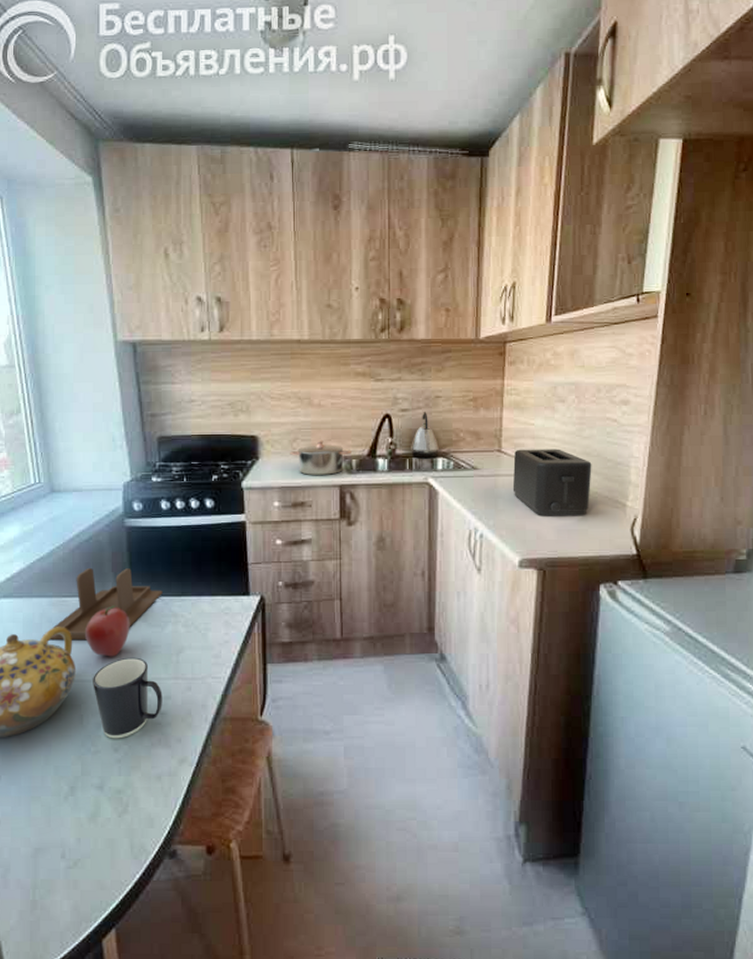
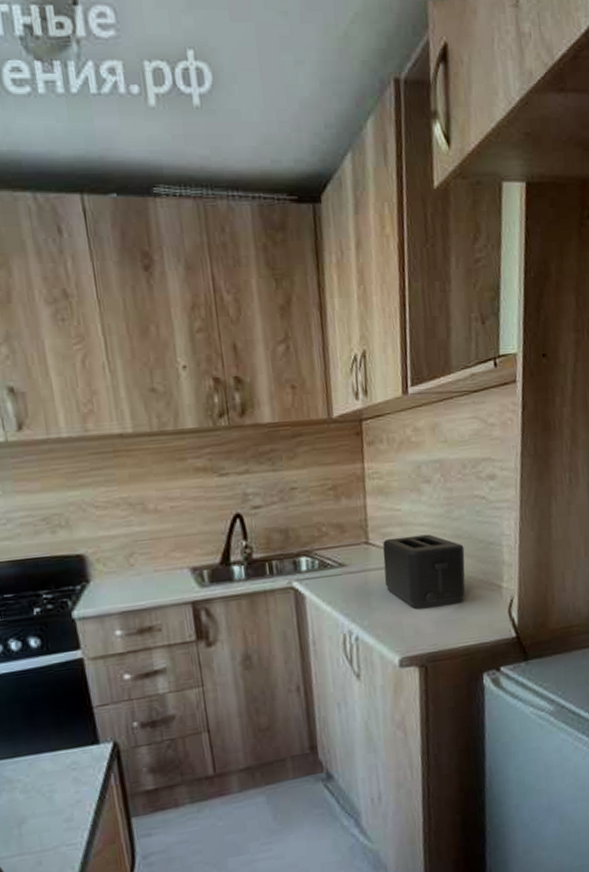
cooking pot: present [290,440,351,476] -> none [127,551,201,595]
kettle: present [410,411,439,459] -> none [268,506,301,561]

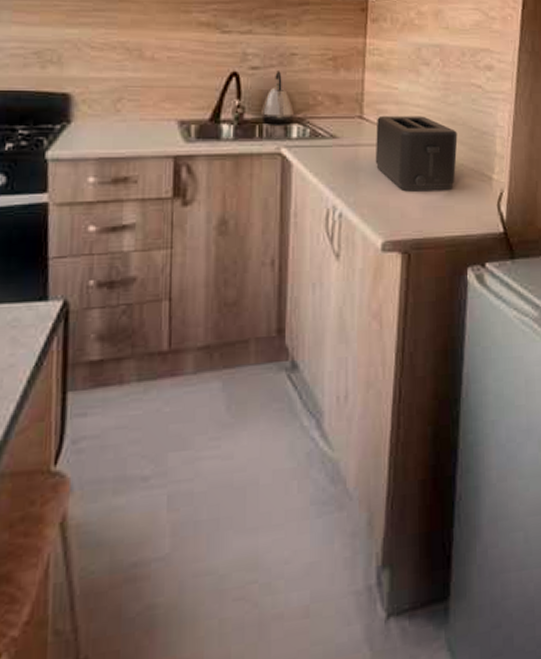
kettle: none [268,506,301,561] -> present [260,69,294,125]

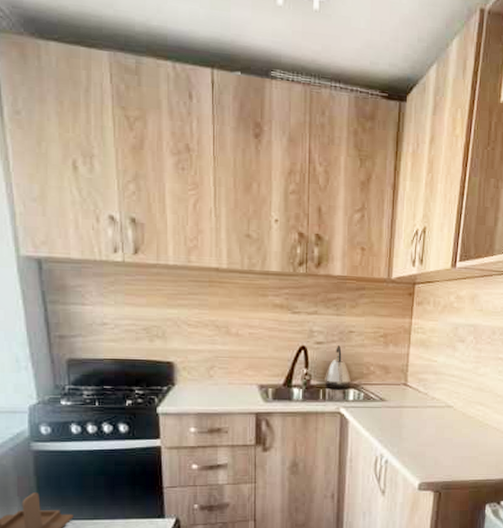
toaster: present [375,115,458,190] -> none [415,383,485,444]

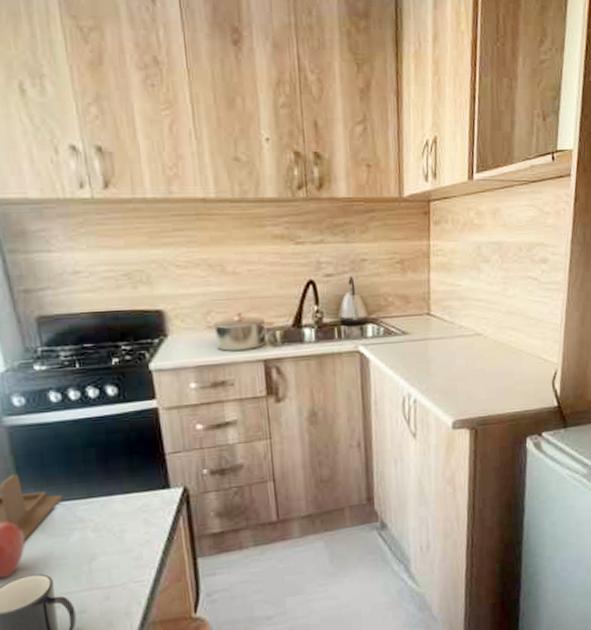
cooking pot: none [207,368,268,404] -> present [204,311,275,352]

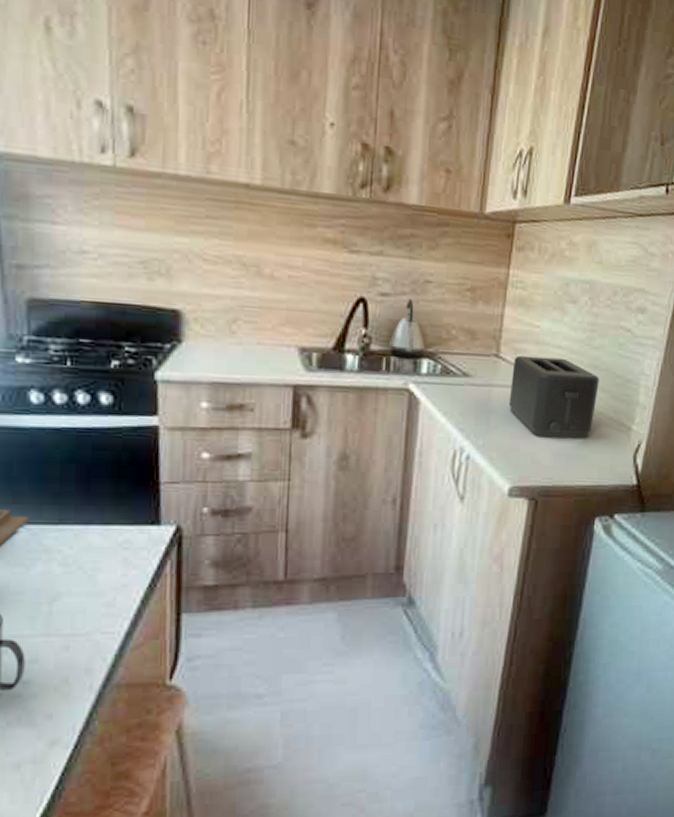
cooking pot: present [204,311,275,352] -> none [227,323,312,372]
toaster: none [442,309,516,376] -> present [508,355,600,438]

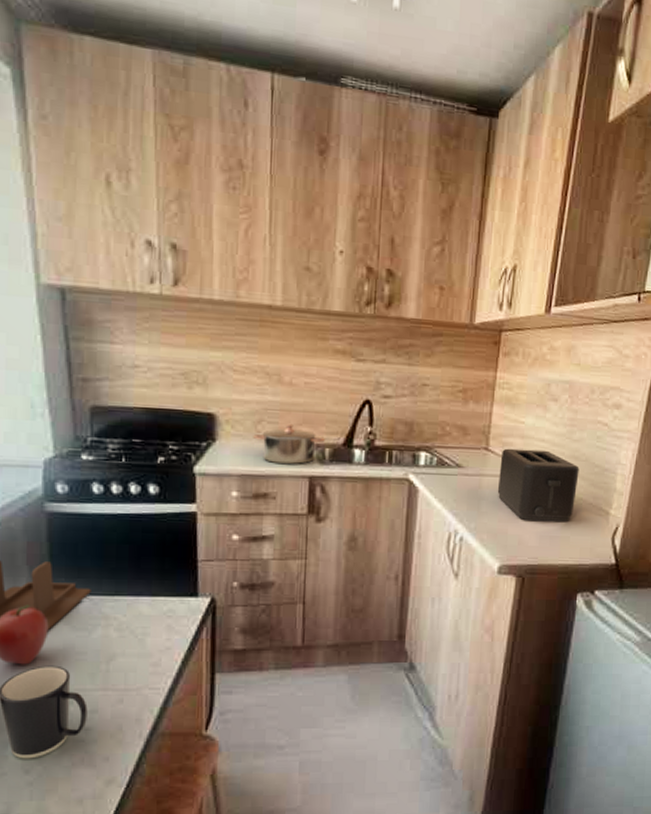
cooking pot: none [227,323,312,372] -> present [253,423,325,465]
kettle: present [388,298,425,359] -> none [390,399,423,453]

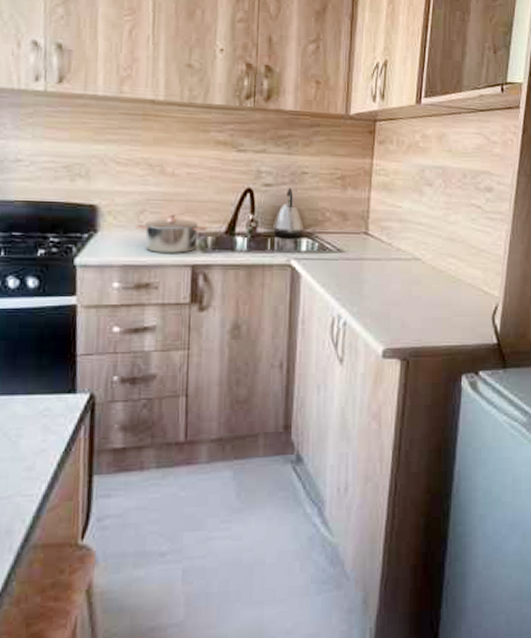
kettle: none [390,399,423,453] -> present [272,187,303,239]
toaster: present [497,448,580,521] -> none [378,232,457,302]

